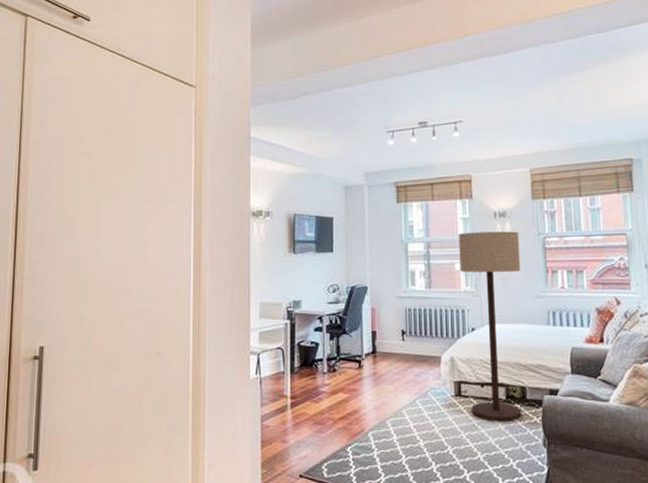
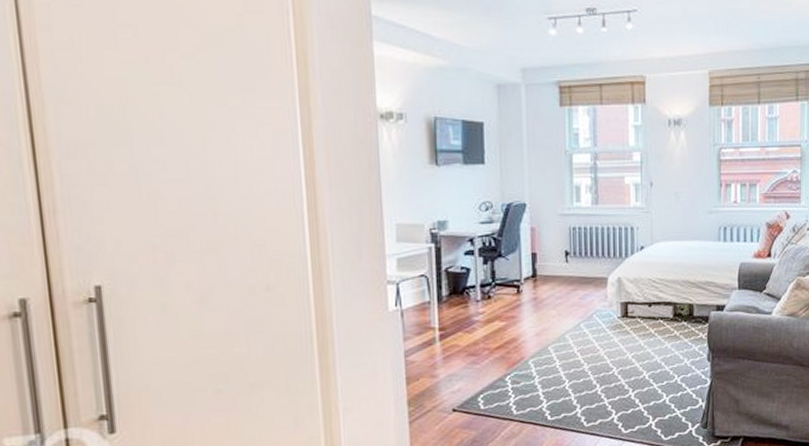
floor lamp: present [459,231,522,422] -> none [629,141,694,340]

